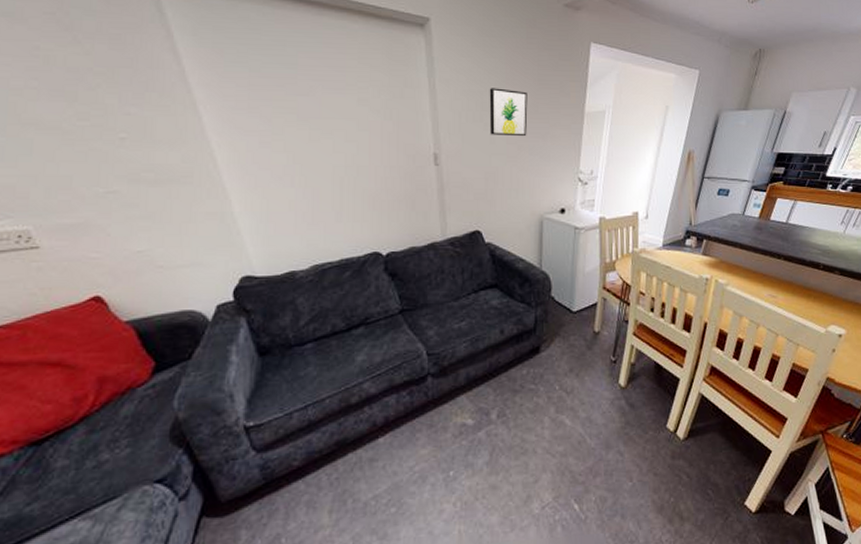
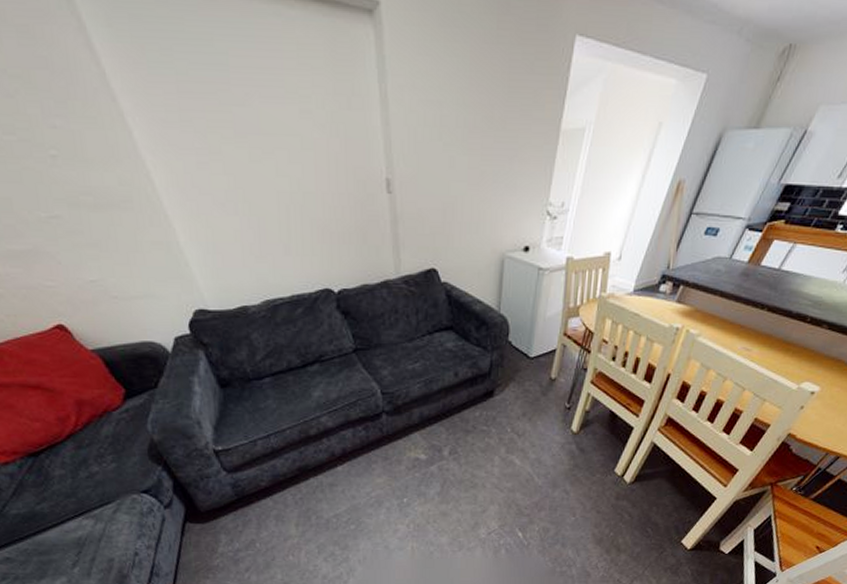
wall art: present [489,88,528,137] -> none [449,97,494,160]

